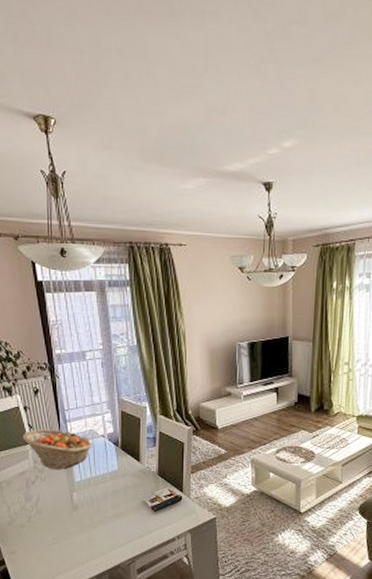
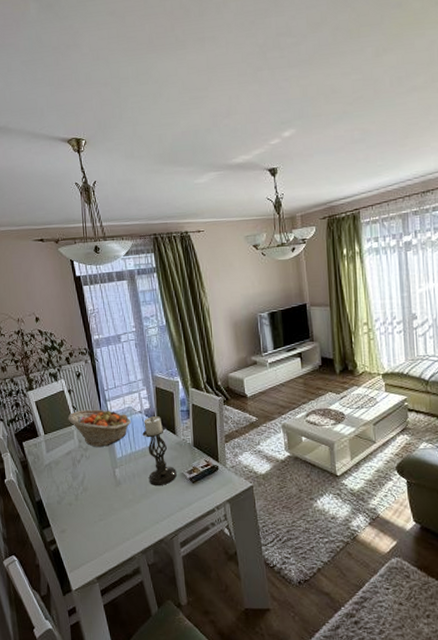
candle holder: none [104,441,139,513] -> present [142,416,178,487]

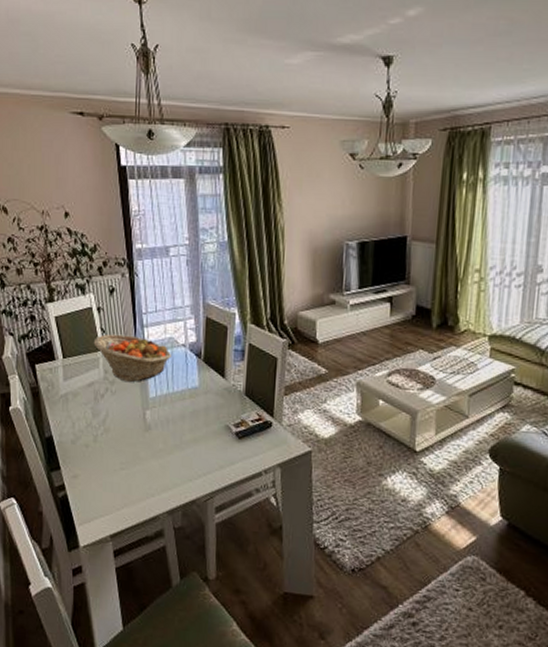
candle holder: present [142,416,178,487] -> none [183,352,222,438]

